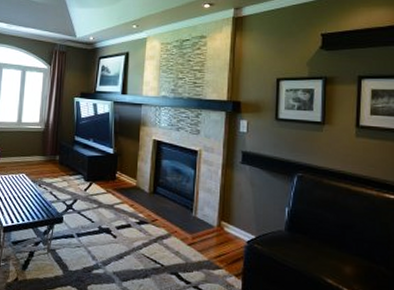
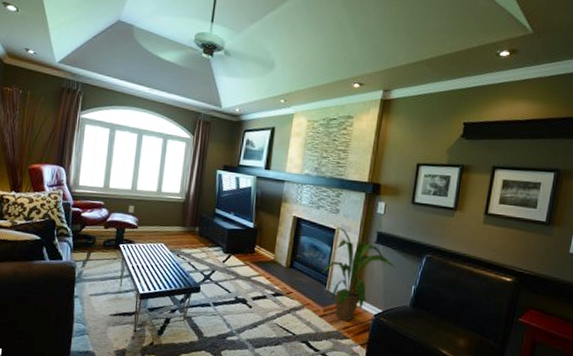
house plant: none [185,146,265,250] -> present [320,225,396,322]

